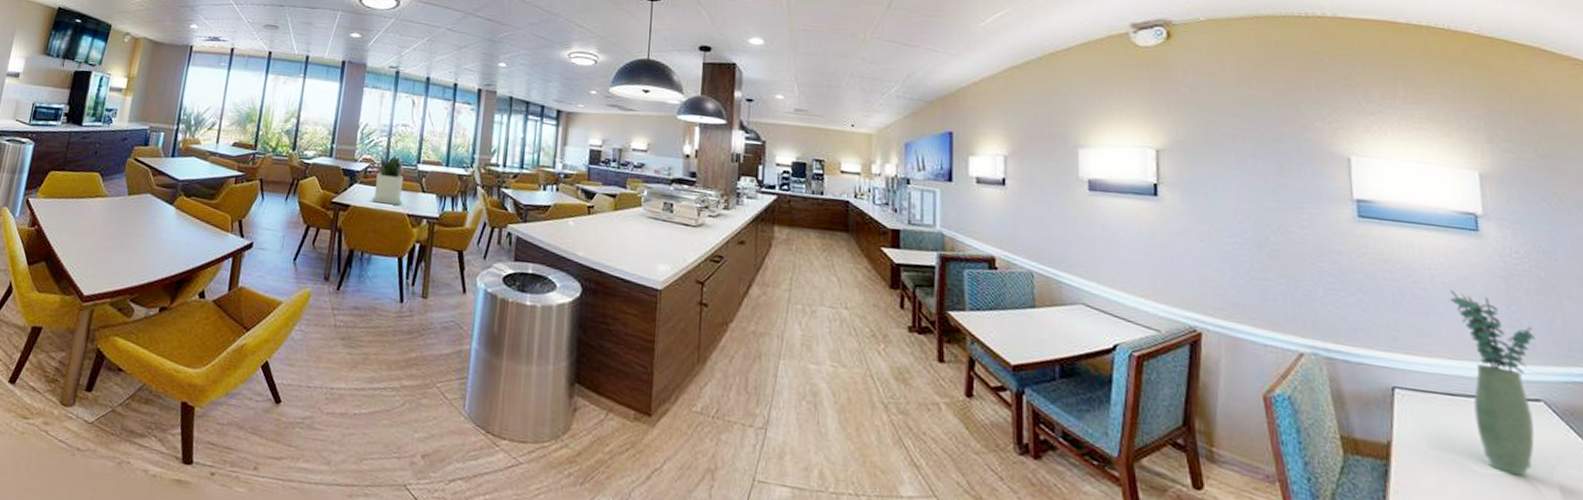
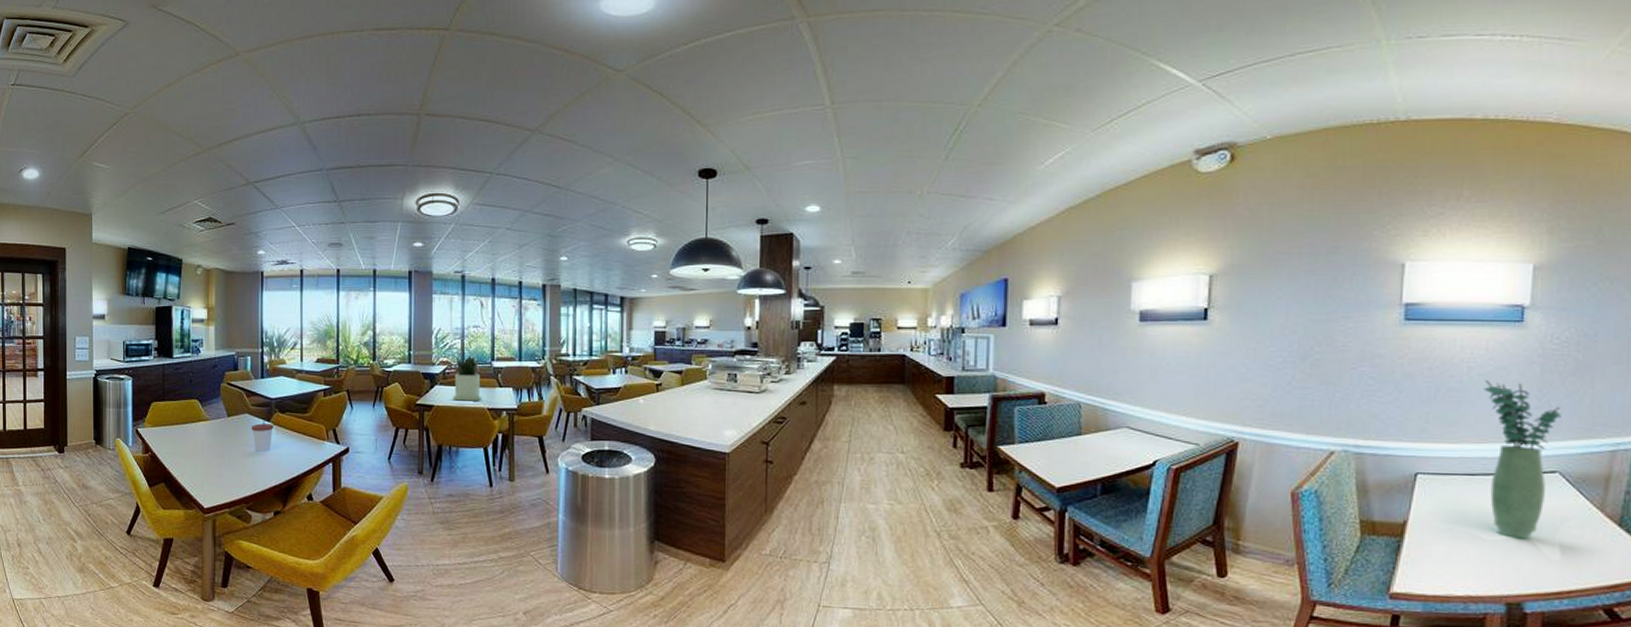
cup: none [151,204,176,239] -> present [252,421,273,453]

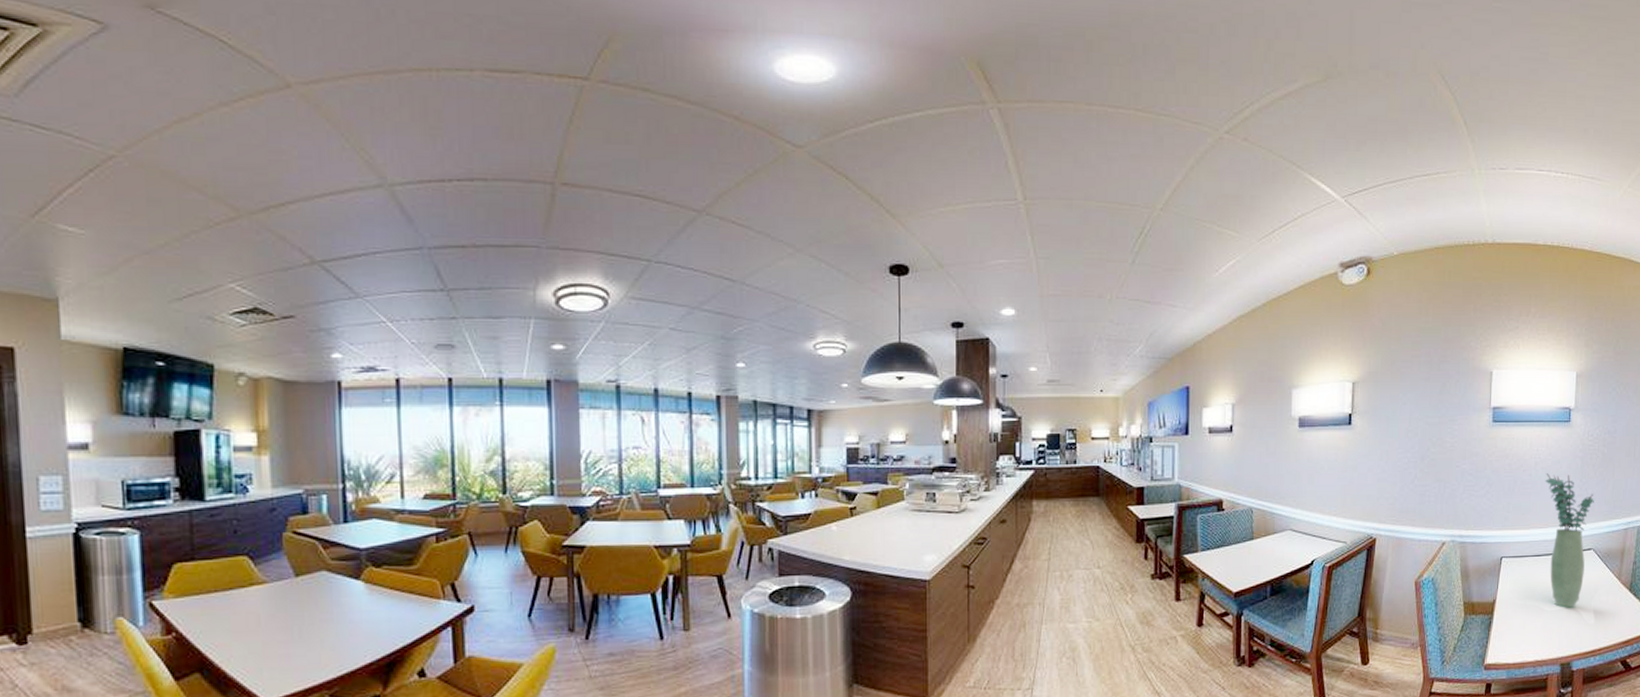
cup: present [252,421,273,453] -> none [332,579,365,621]
planter: present [452,356,482,401] -> none [609,484,647,539]

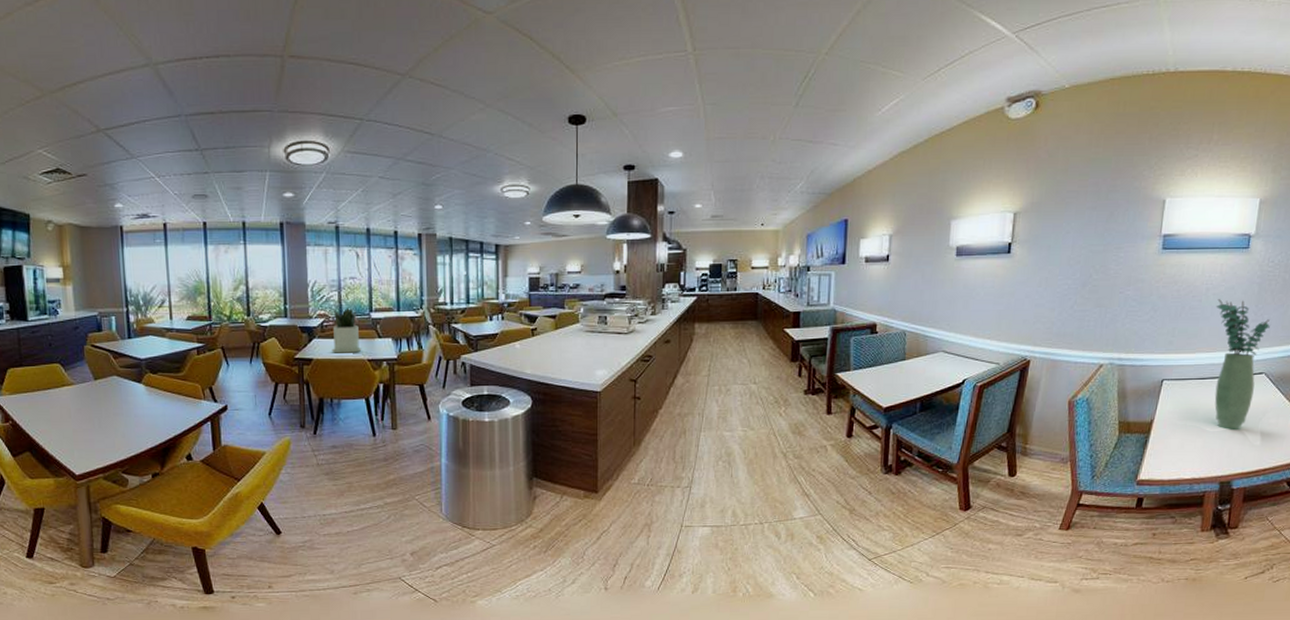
planter: none [609,484,647,539] -> present [332,308,362,353]

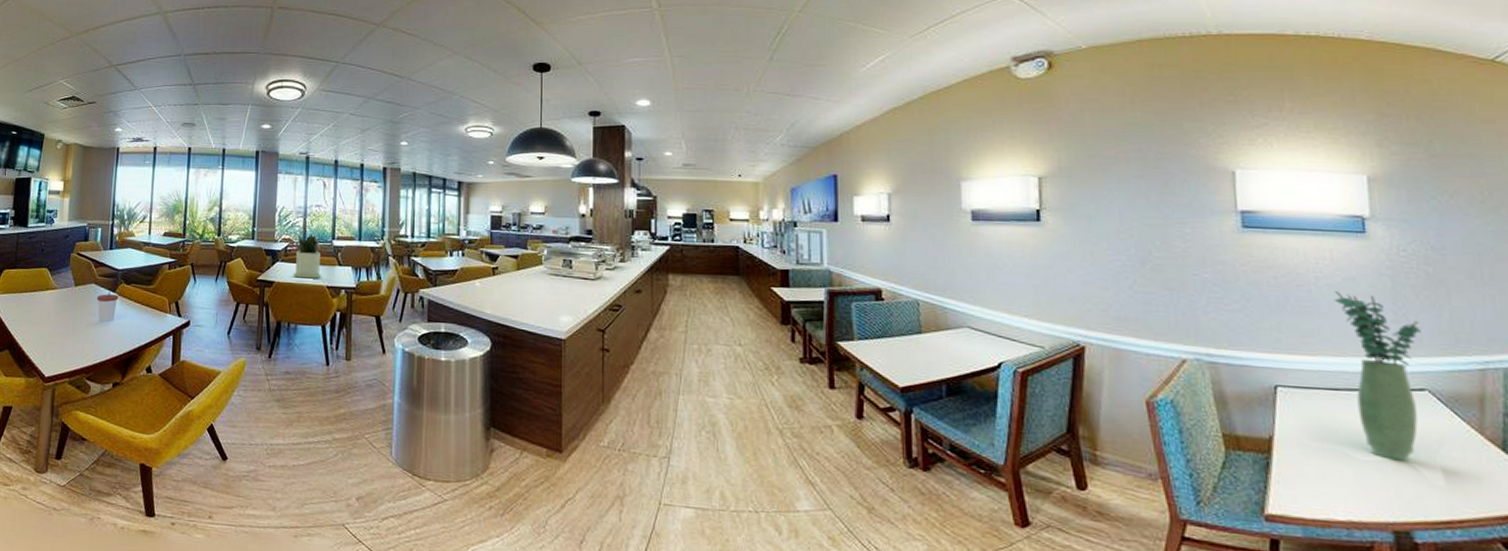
cup: none [122,383,145,415] -> present [97,292,118,323]

